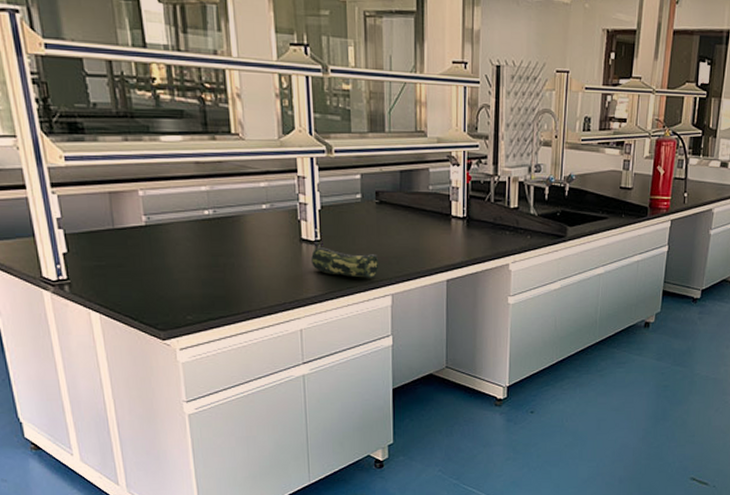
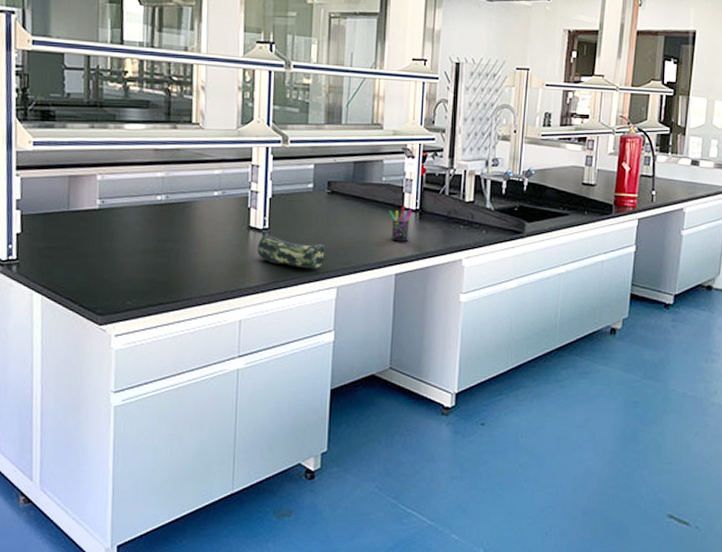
pen holder: none [437,214,461,249] -> present [389,205,413,242]

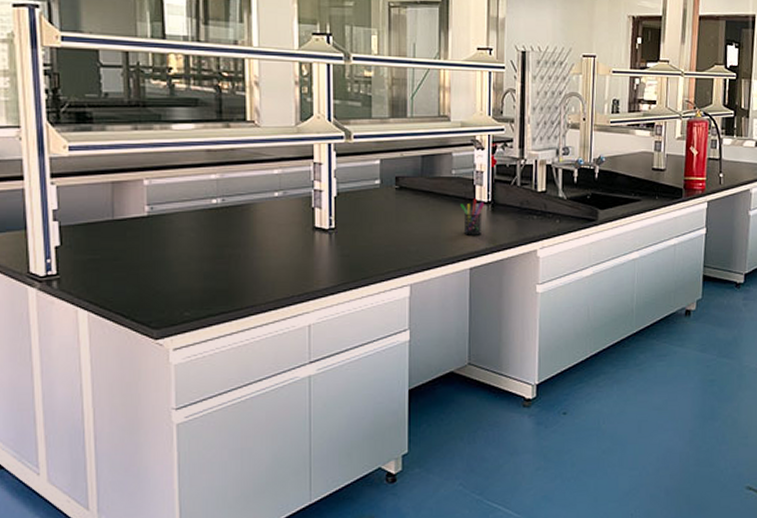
pencil case: present [257,236,326,269] -> none [324,236,397,268]

